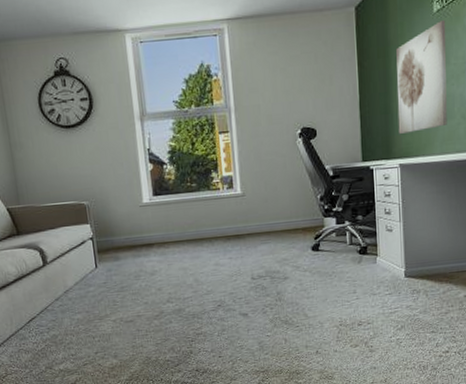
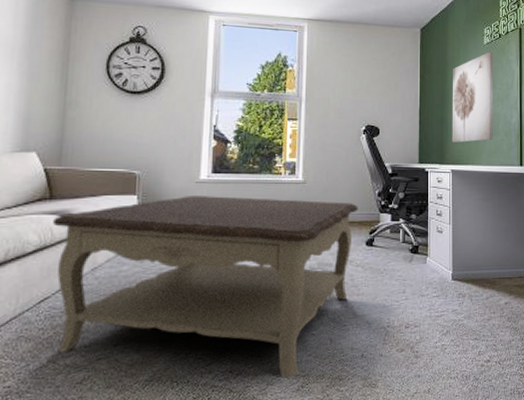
coffee table: none [24,210,301,374] -> present [53,196,358,378]

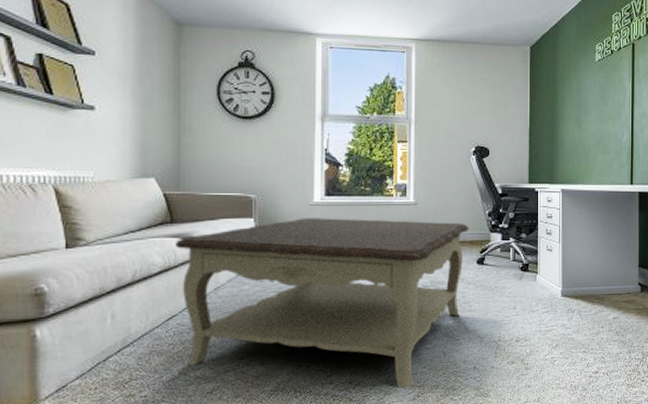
wall art: present [452,51,494,143] -> none [562,68,605,162]

